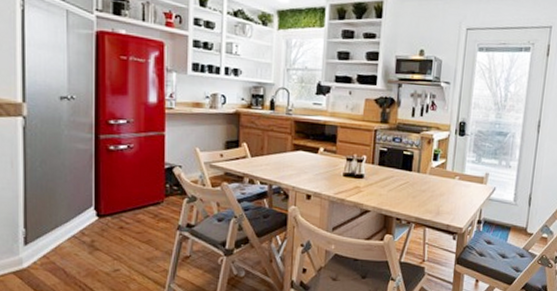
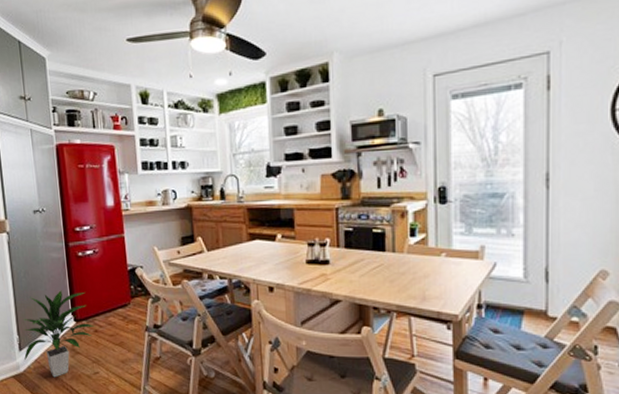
indoor plant: none [29,183,121,275] -> present [23,290,95,378]

